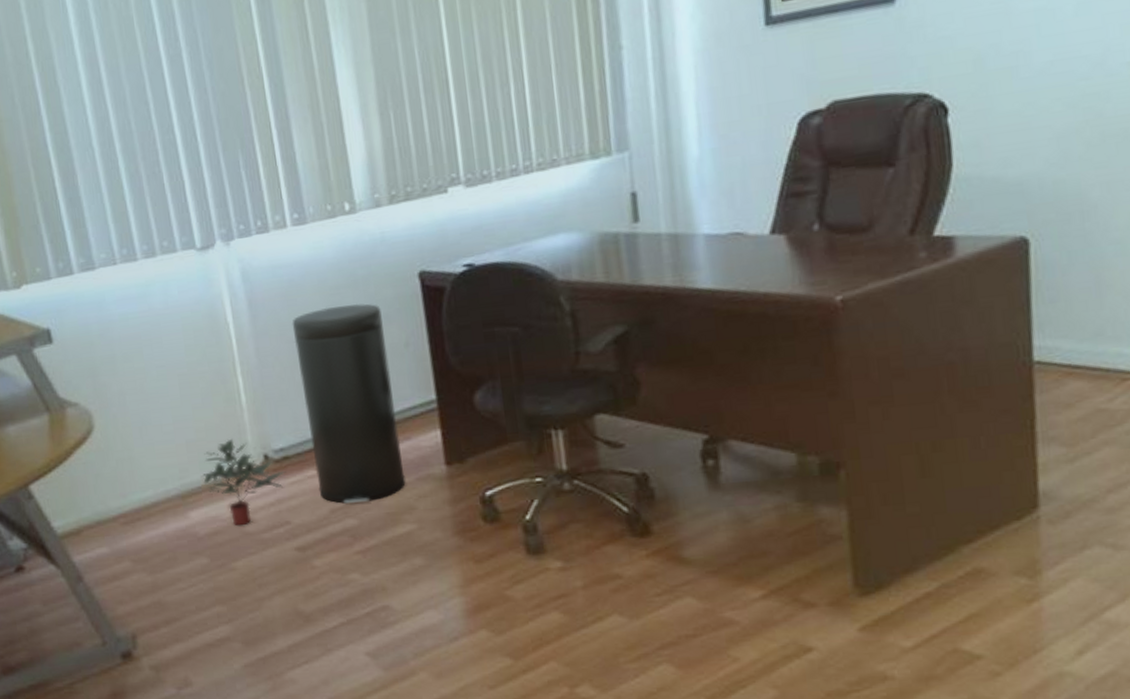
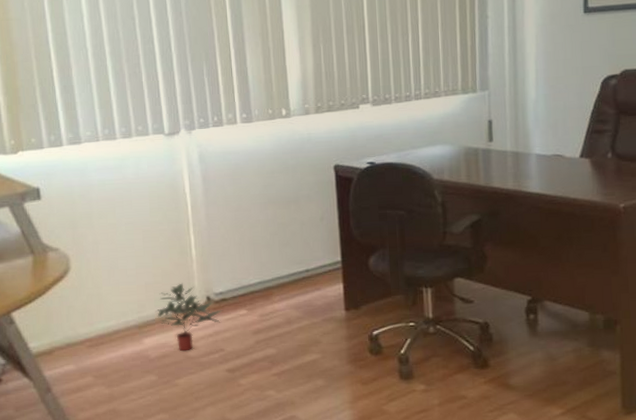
pedal bin: present [292,303,406,505] -> none [236,185,314,338]

